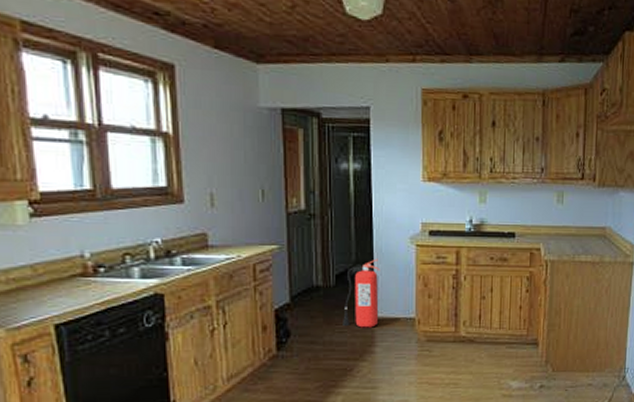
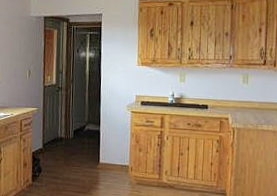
fire extinguisher: present [343,258,379,328] -> none [77,120,104,170]

